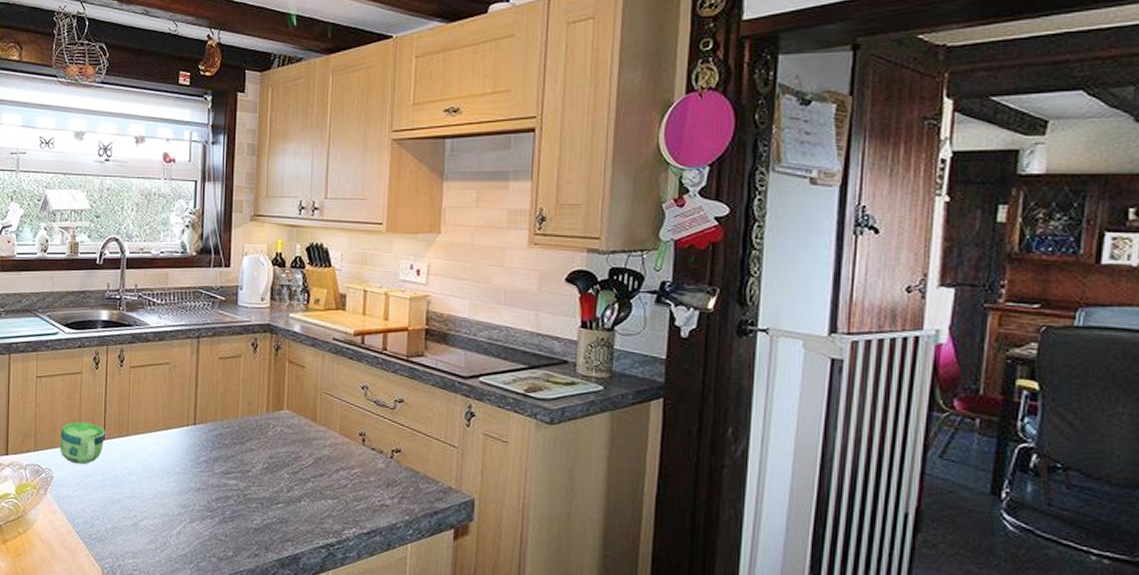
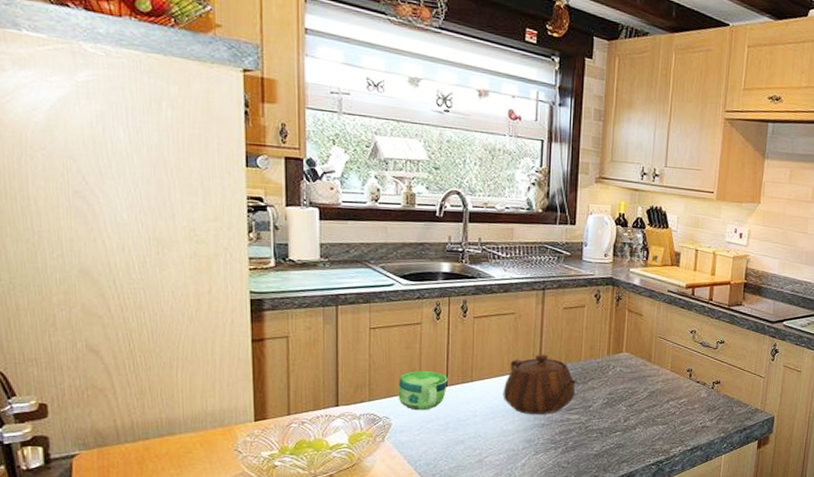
teapot: none [158,408,234,477] -> present [503,354,577,415]

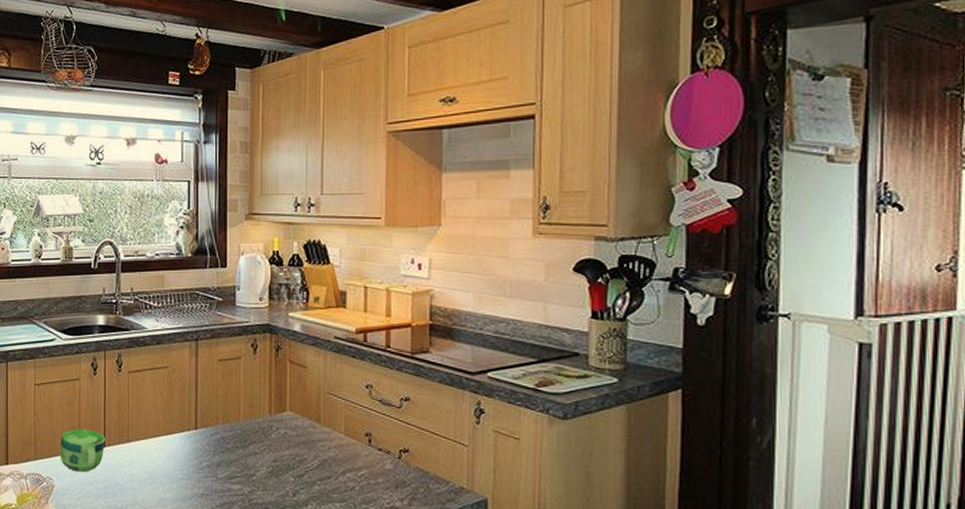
teapot: present [503,354,577,415] -> none [159,412,237,483]

